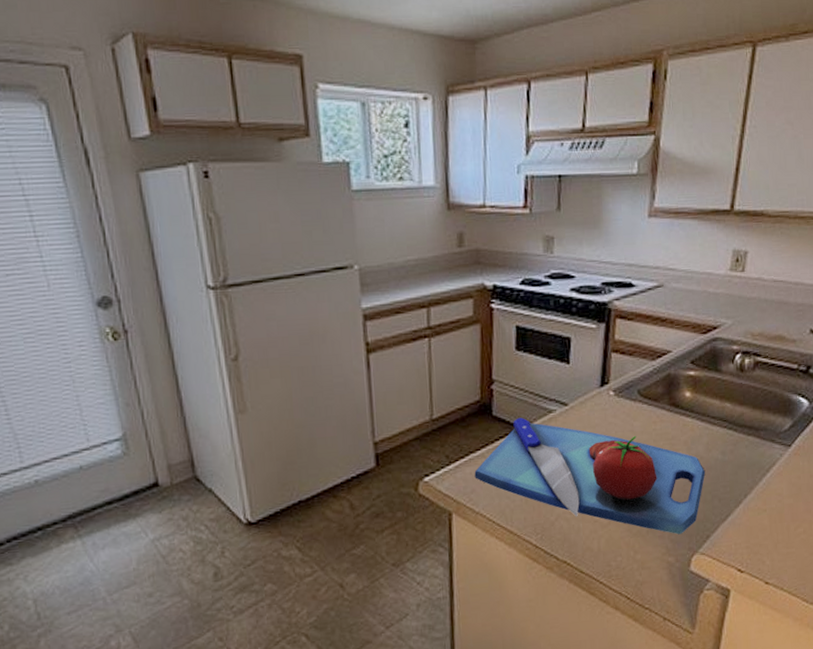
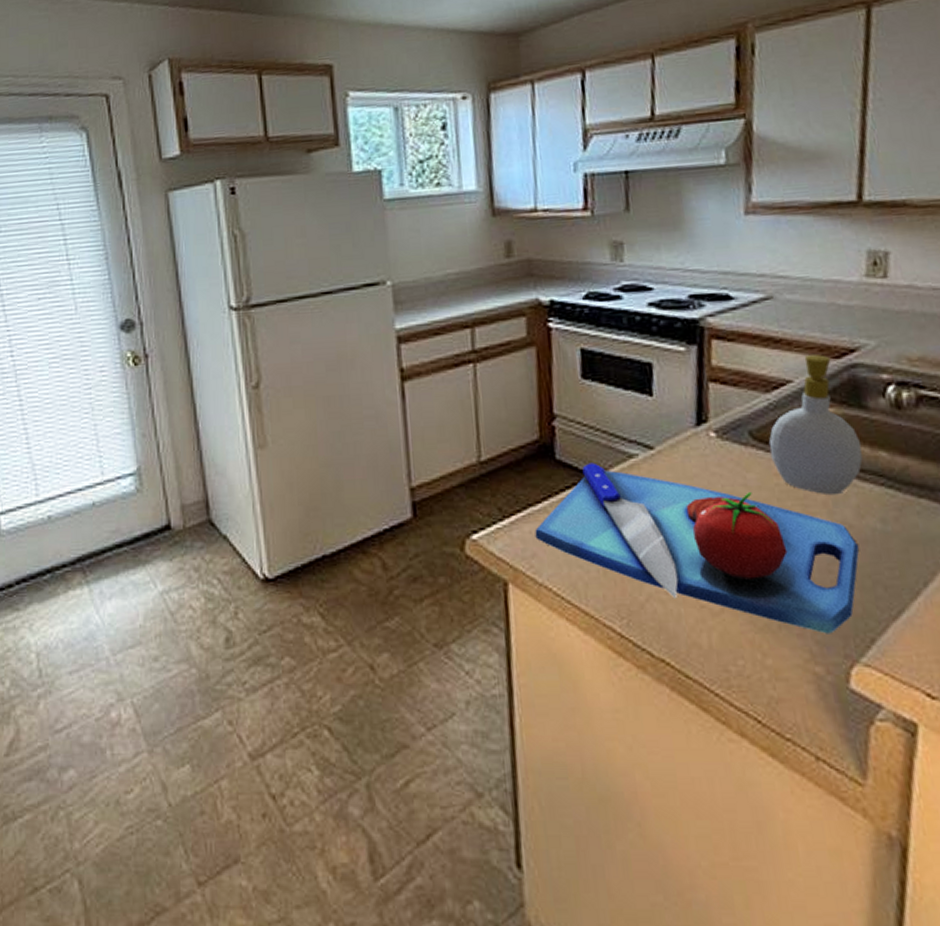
soap bottle: none [651,331,715,436] -> present [768,354,863,496]

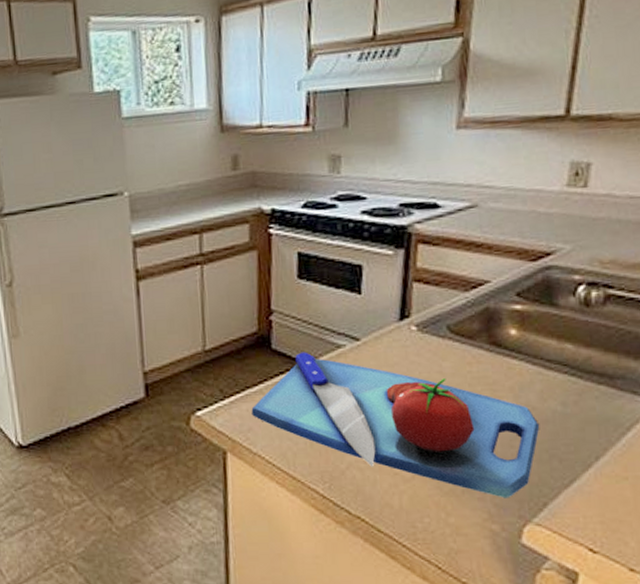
soap bottle: present [768,354,863,496] -> none [464,258,550,382]

